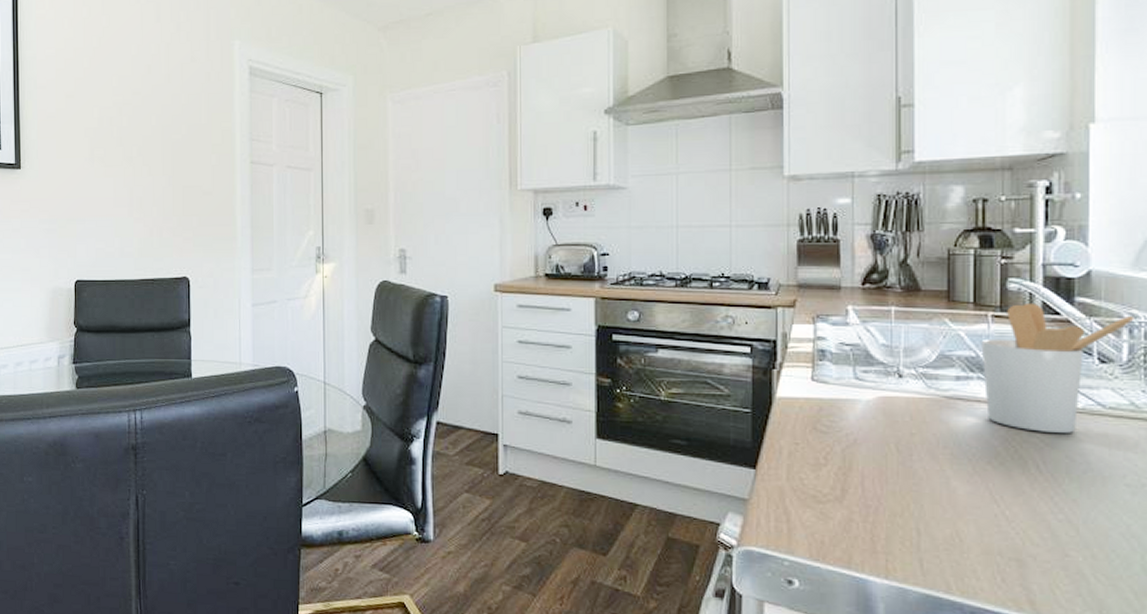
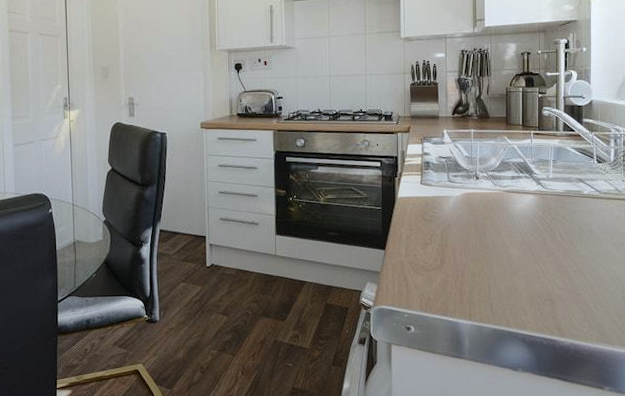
utensil holder: present [981,302,1135,433] -> none [527,123,618,212]

